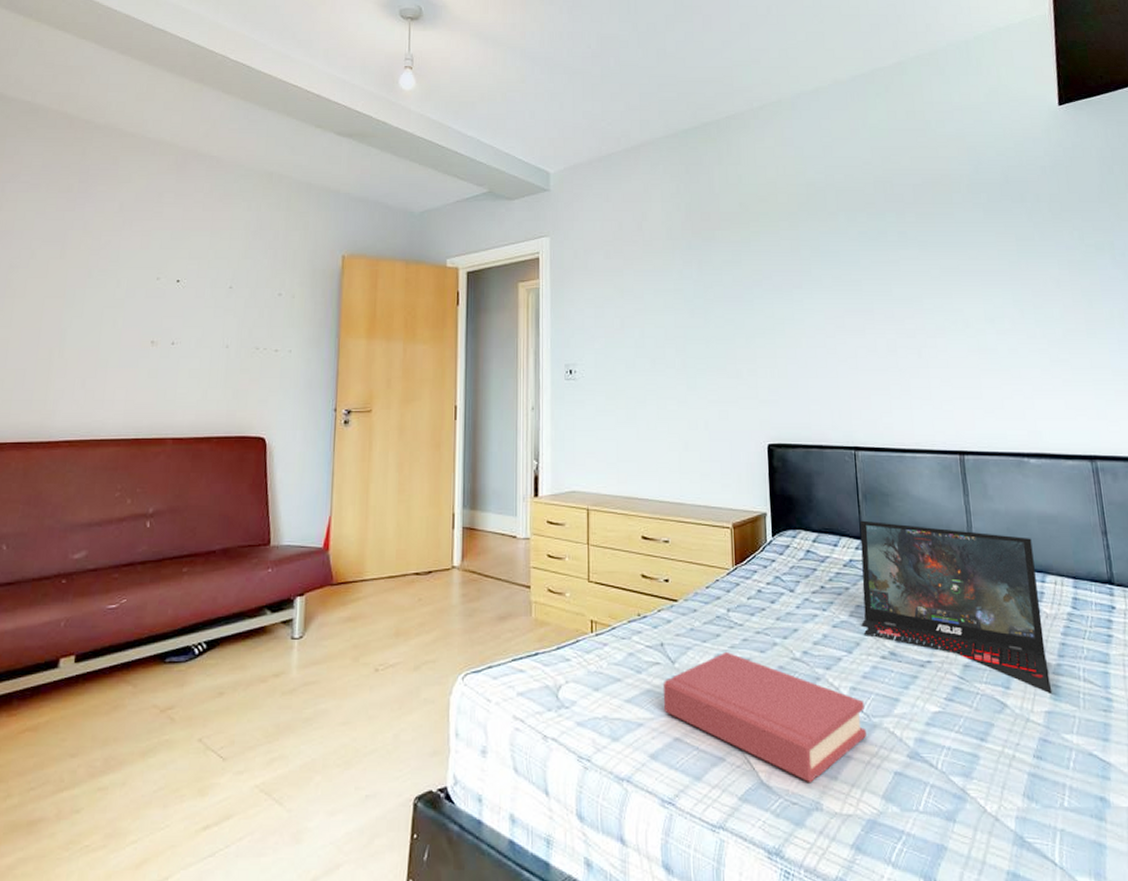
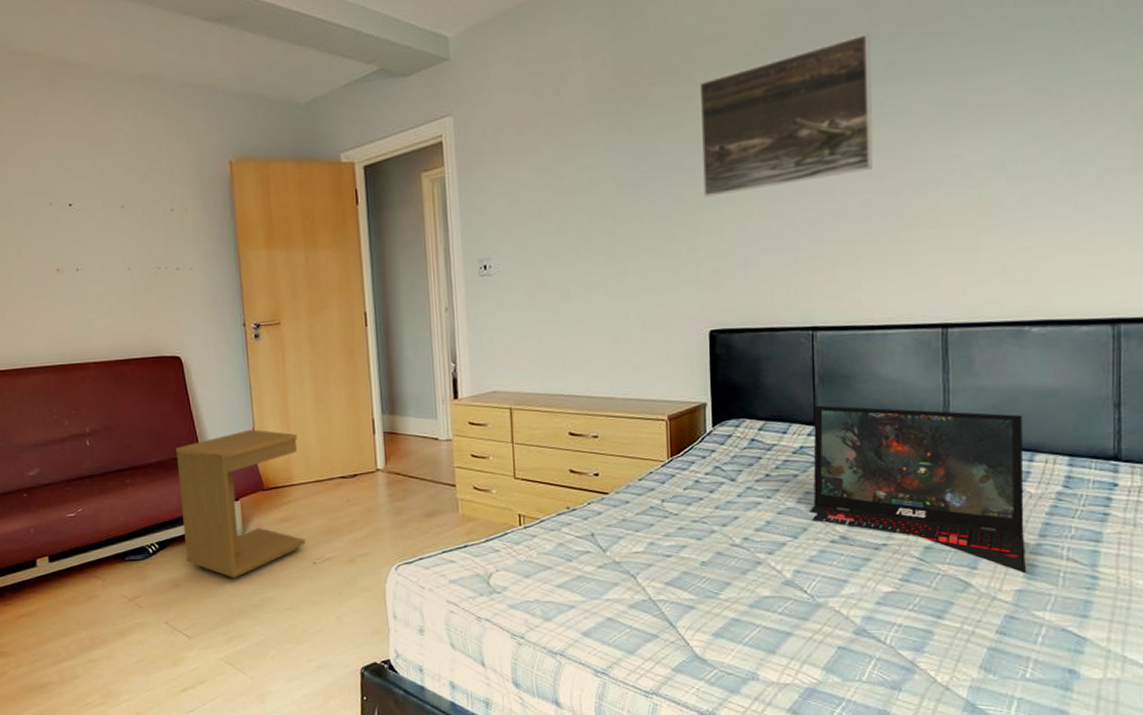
side table: none [234,517,374,686] -> present [175,429,306,578]
hardback book: present [663,651,866,784] -> none [594,539,809,657]
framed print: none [755,208,894,326] -> present [699,34,874,197]

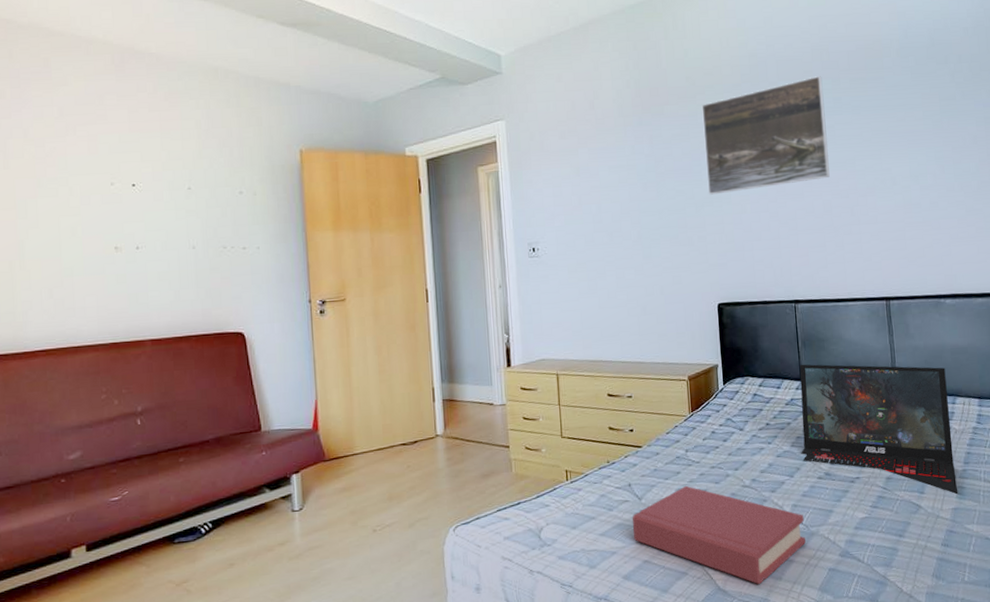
side table: present [175,429,306,578] -> none [234,401,366,553]
hardback book: none [594,539,809,657] -> present [632,485,806,585]

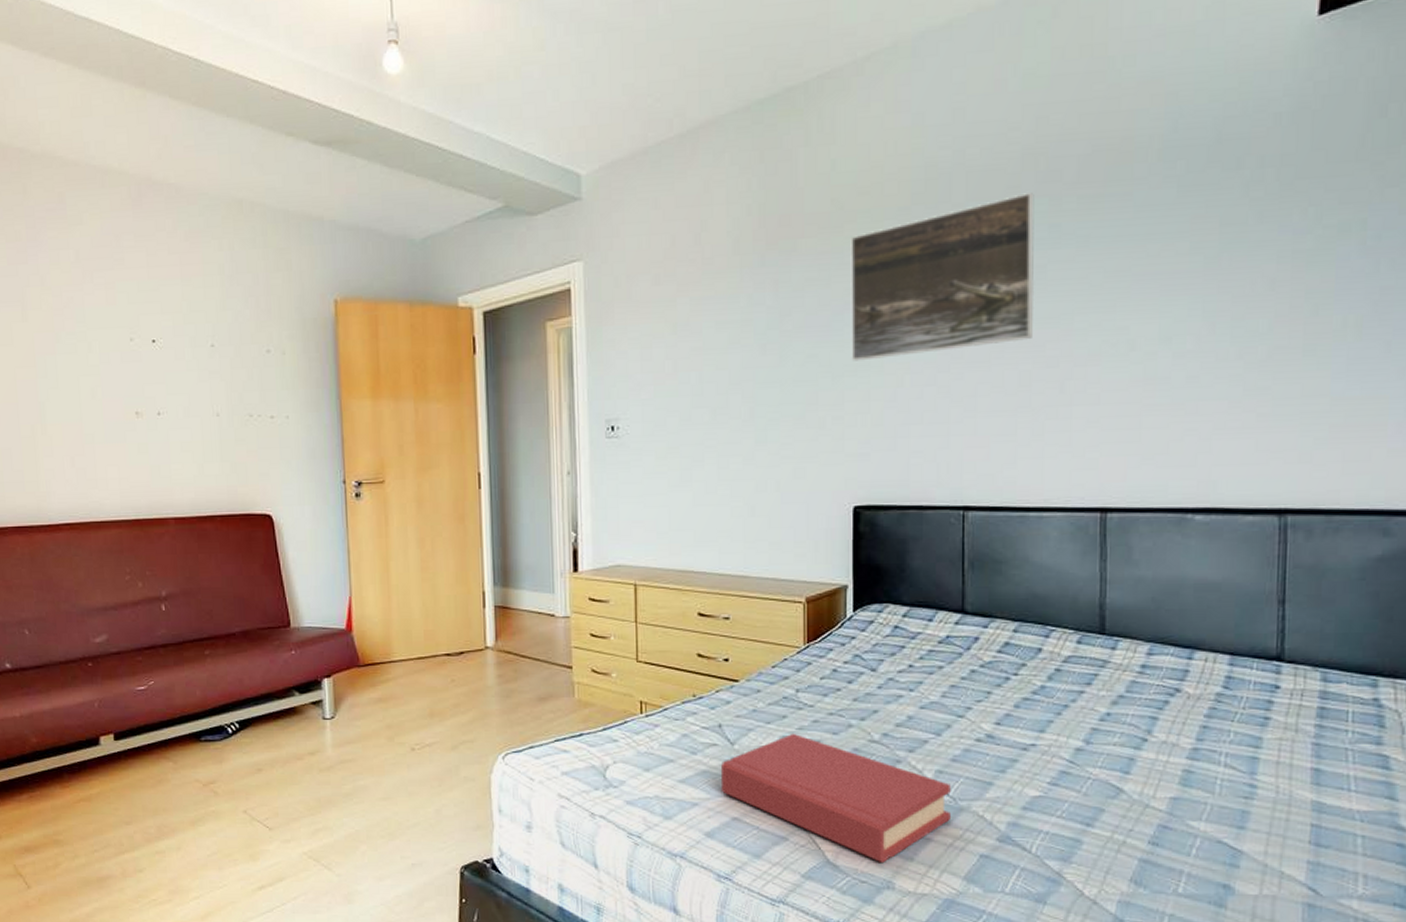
laptop: present [799,364,959,495] -> none [955,591,1183,780]

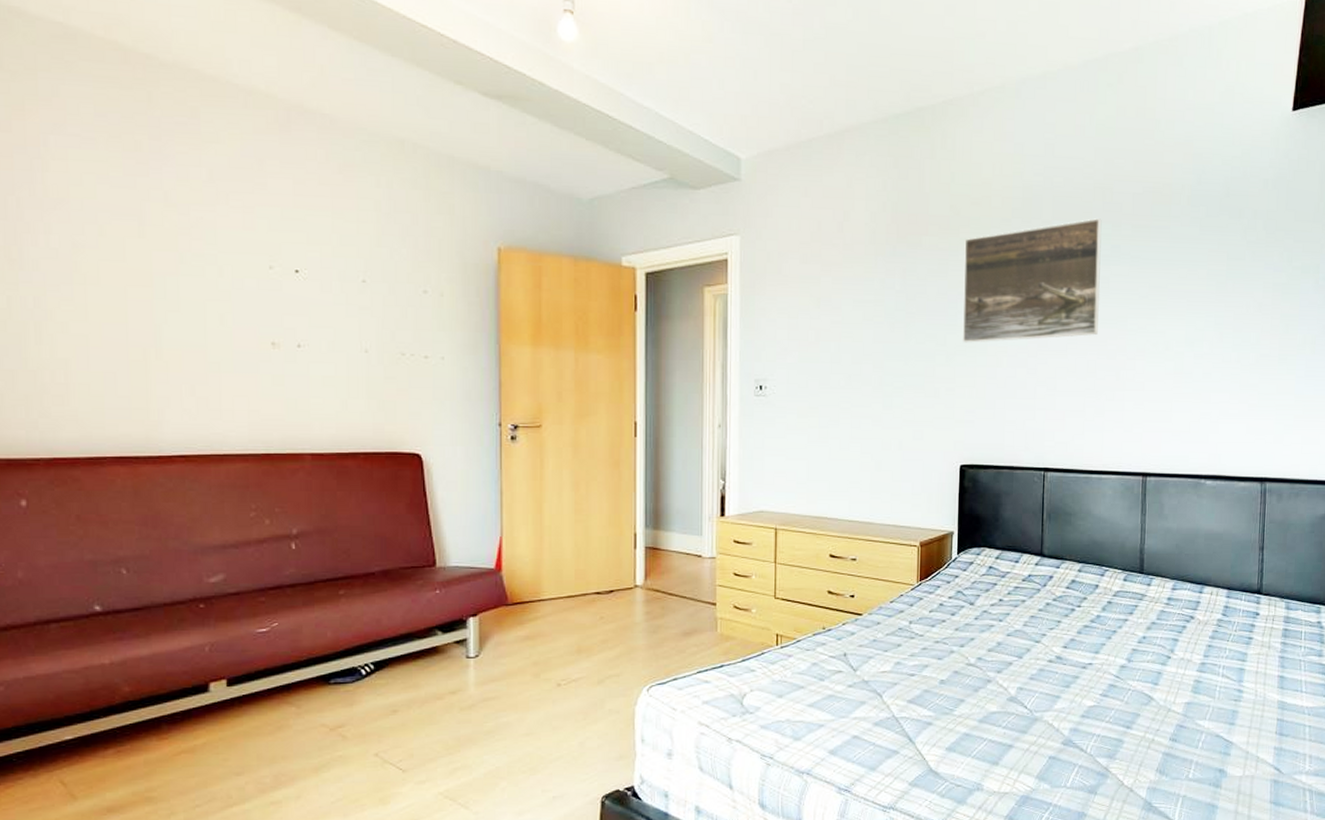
hardback book: present [720,733,951,864] -> none [844,659,1029,769]

